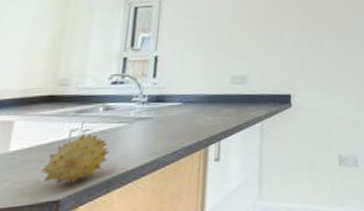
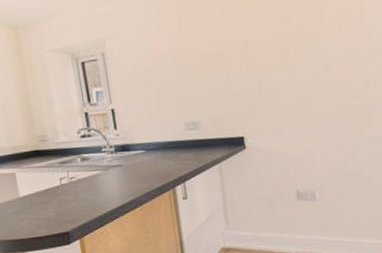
fruit: present [40,134,109,184] -> none [47,181,96,220]

